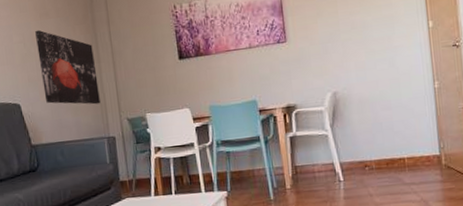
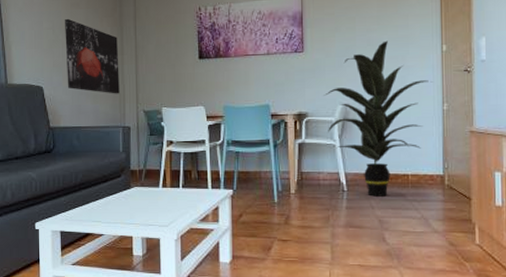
indoor plant: none [311,22,422,184] -> present [323,40,433,197]

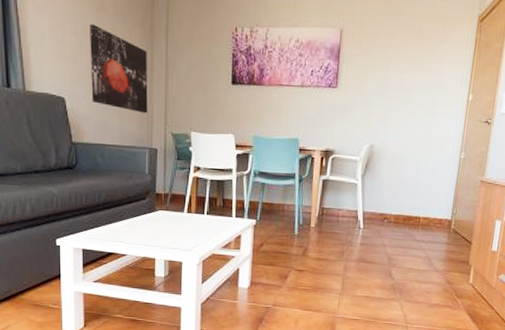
indoor plant: present [323,40,433,197] -> none [351,84,455,236]

